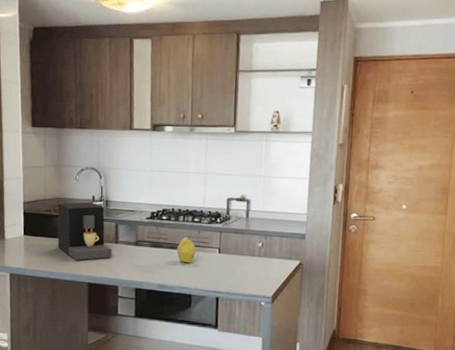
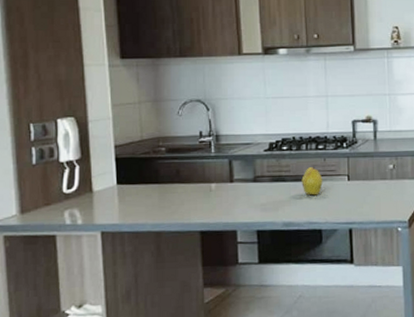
coffee maker: present [57,202,113,260] -> none [158,138,227,207]

